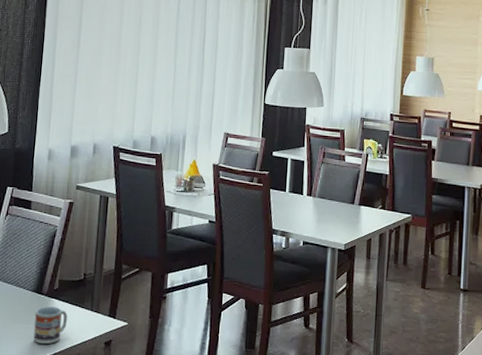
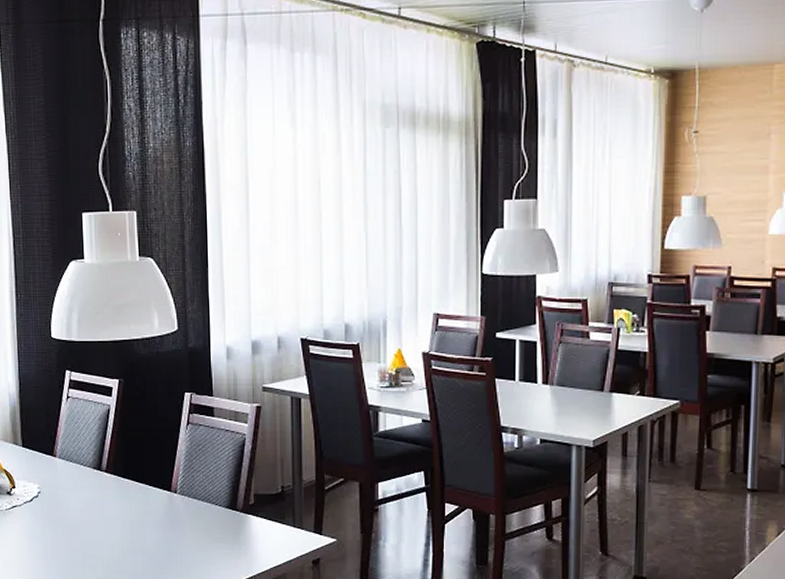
cup: present [33,306,67,345] -> none [231,524,268,565]

